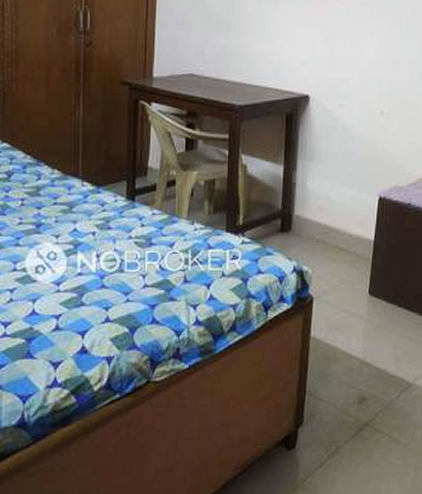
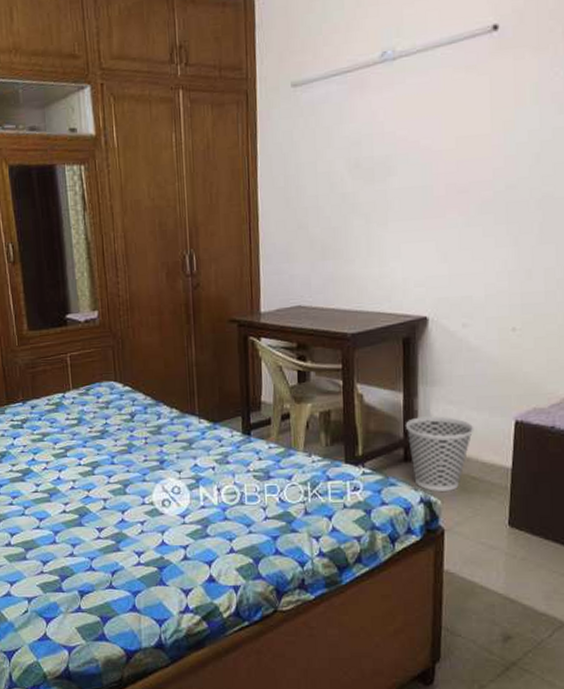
wastebasket: none [283,189,344,261] -> present [405,416,474,492]

